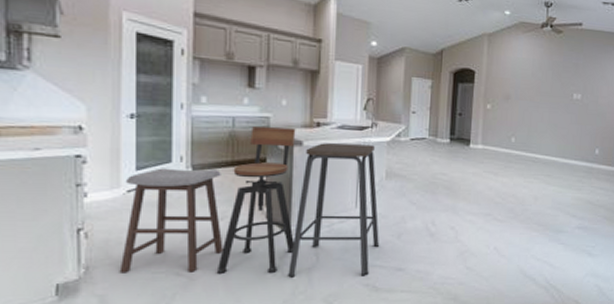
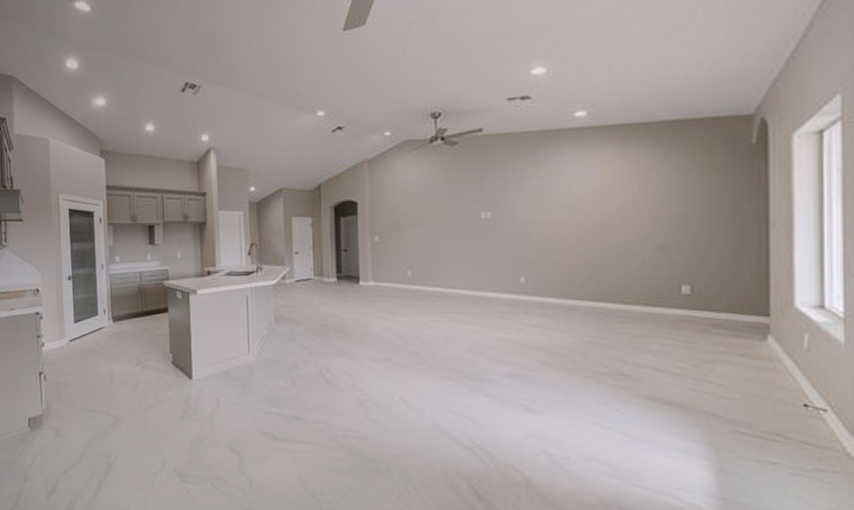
bar stool: present [119,168,223,273] -> none [67,320,140,412]
bar stool: present [216,126,296,275] -> none [136,279,197,417]
bar stool: present [288,143,379,278] -> none [193,289,274,424]

